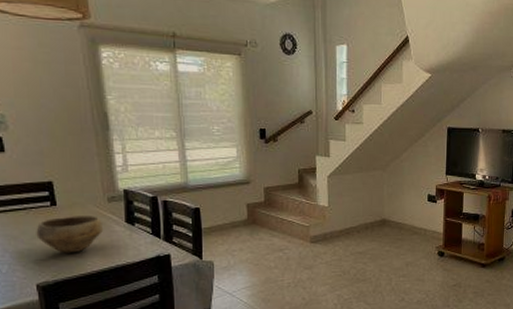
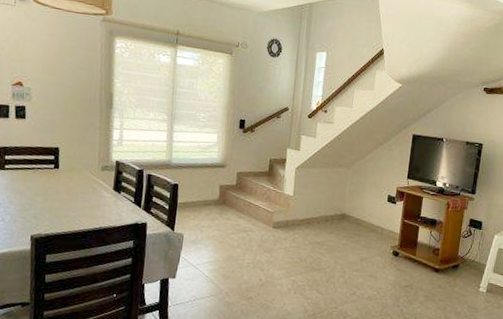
bowl: present [36,216,104,253] -> none [38,179,95,212]

